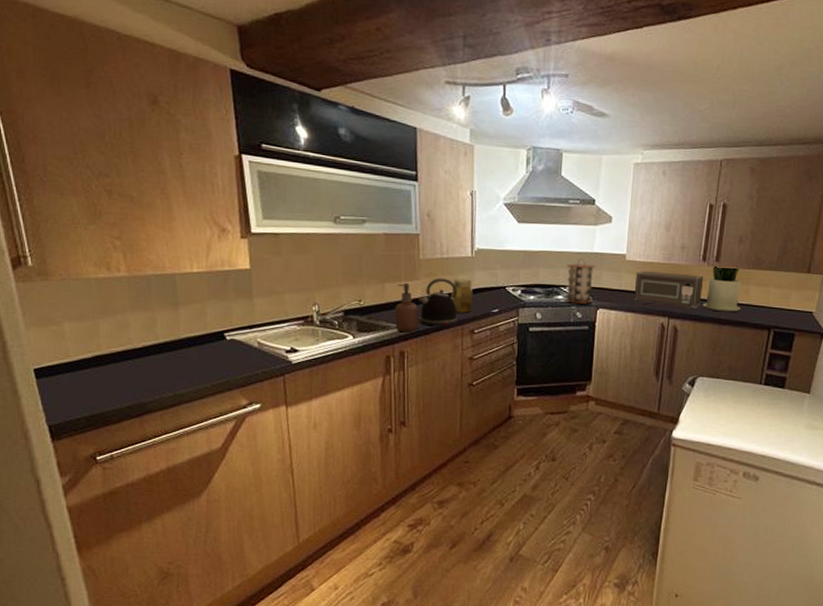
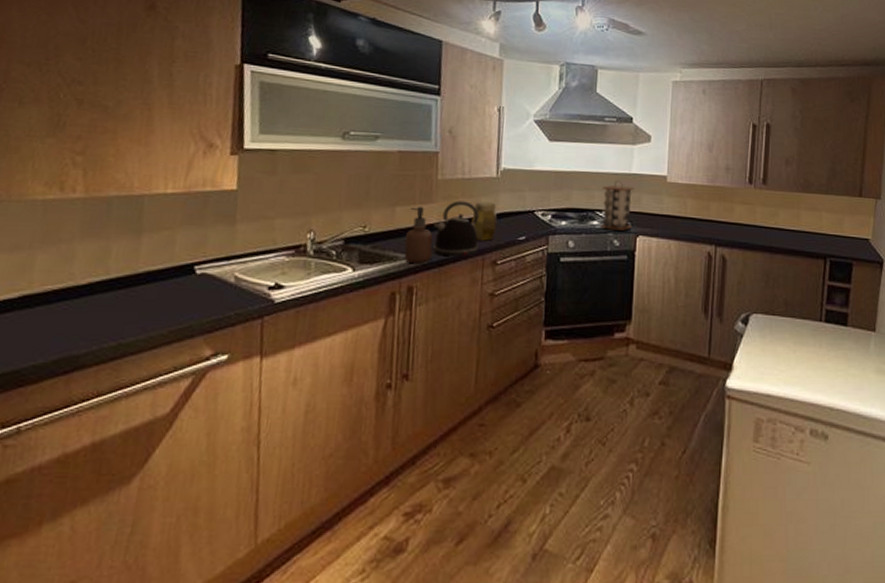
microwave: present [633,271,704,309] -> none [677,194,752,236]
planter: present [702,264,741,313] -> none [751,186,793,240]

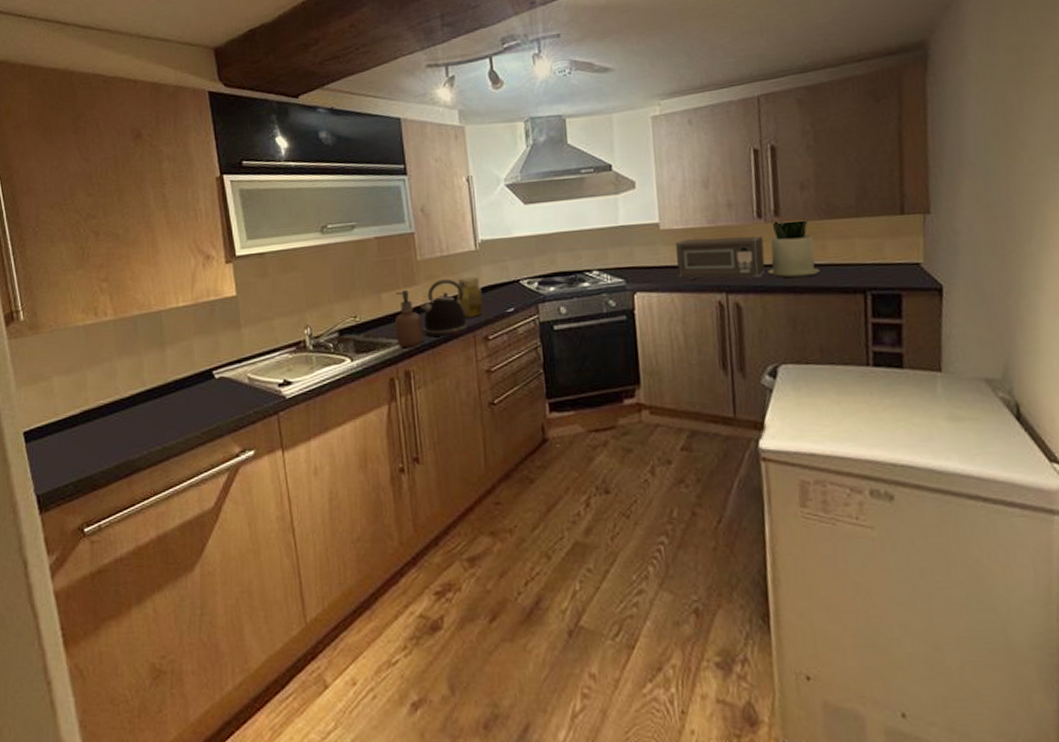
spice rack: present [600,179,635,231] -> none [588,234,627,290]
microwave: none [677,194,752,236] -> present [676,236,765,280]
planter: none [751,186,793,240] -> present [768,218,820,278]

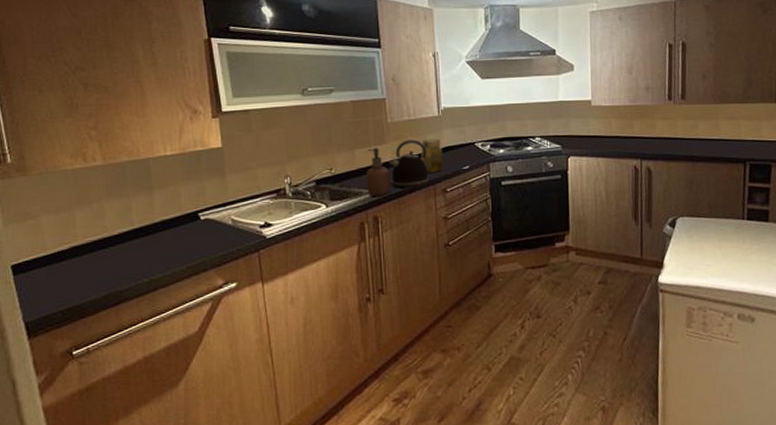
microwave: present [676,236,765,280] -> none [603,114,672,149]
planter: present [768,218,820,278] -> none [673,102,713,149]

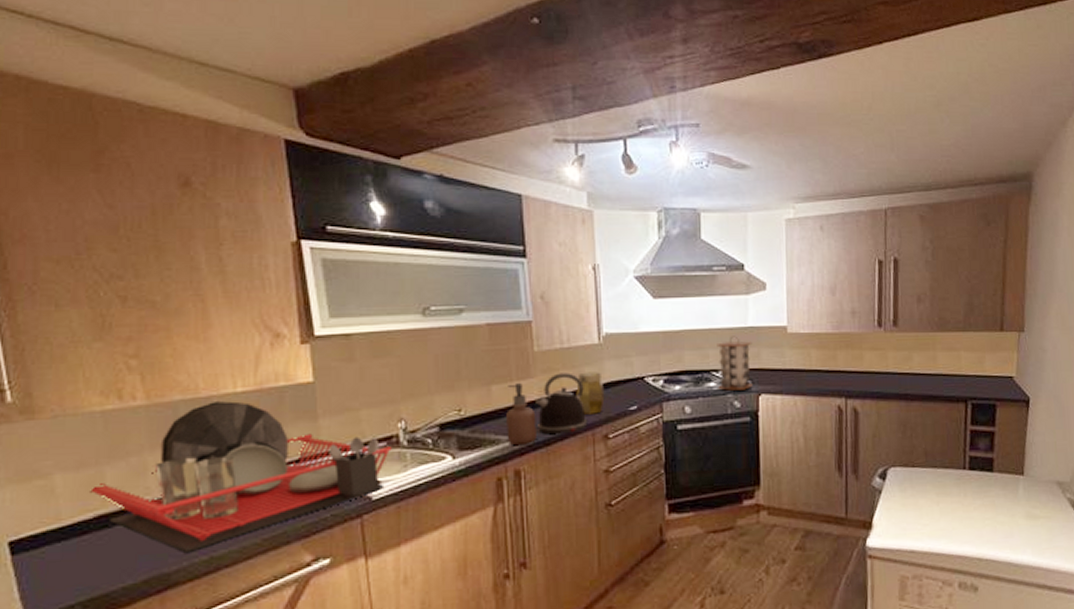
dish rack: none [66,162,280,277] -> present [90,401,392,554]
spice rack: none [533,107,563,154] -> present [717,334,753,391]

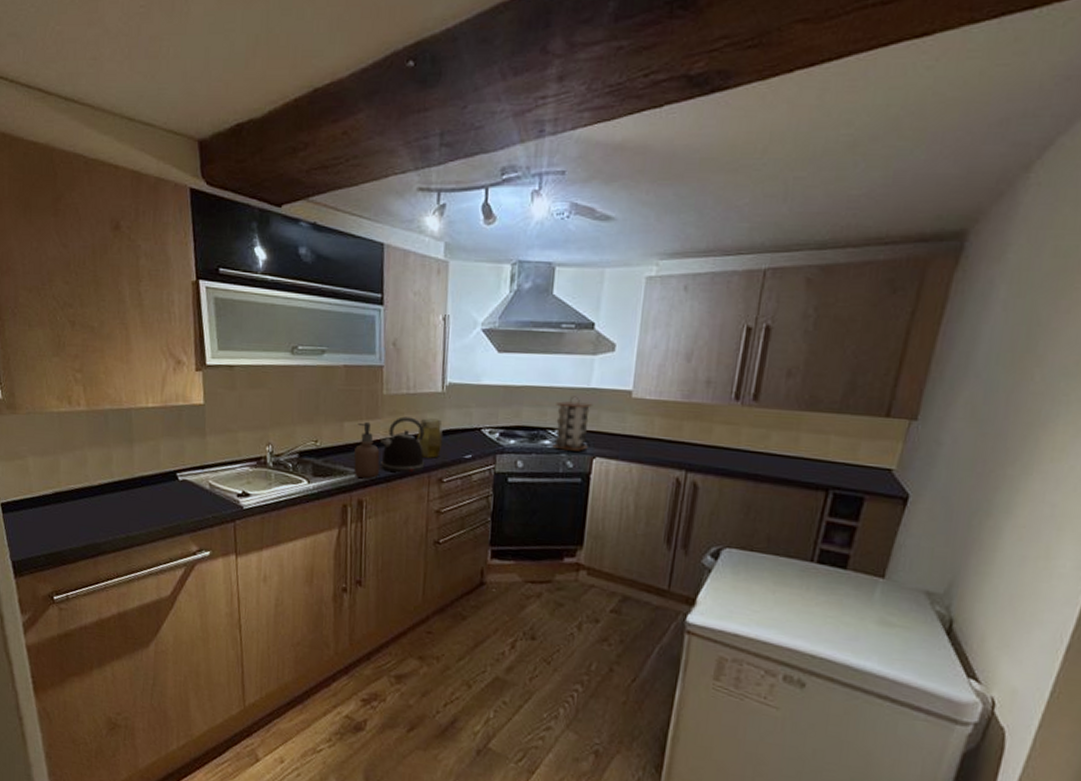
dish rack: present [90,401,392,554] -> none [50,413,260,531]

